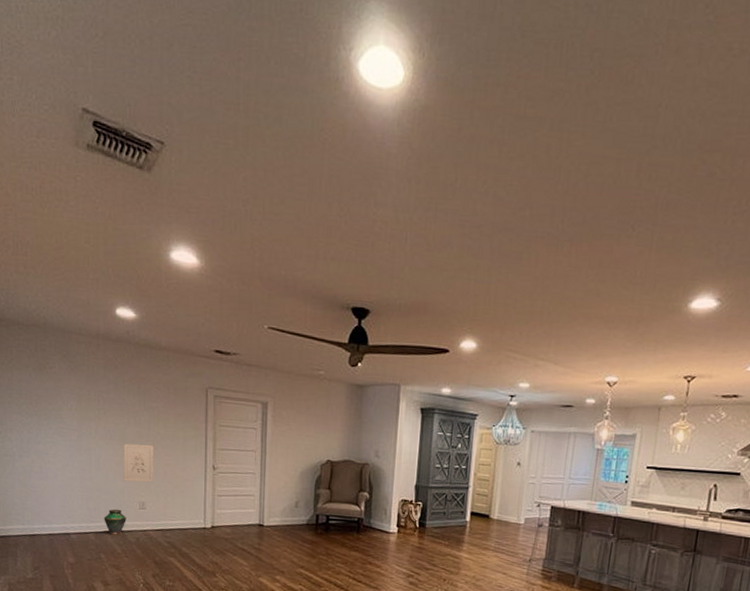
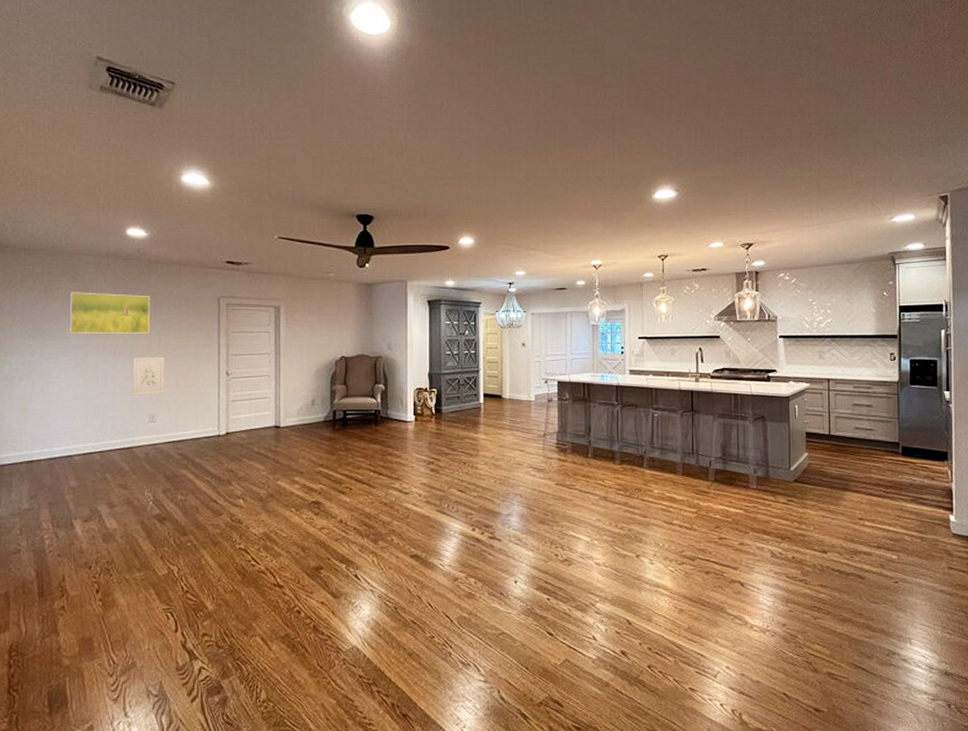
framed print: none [63,372,139,421] -> present [70,292,150,334]
vase: present [104,509,126,535] -> none [110,424,135,452]

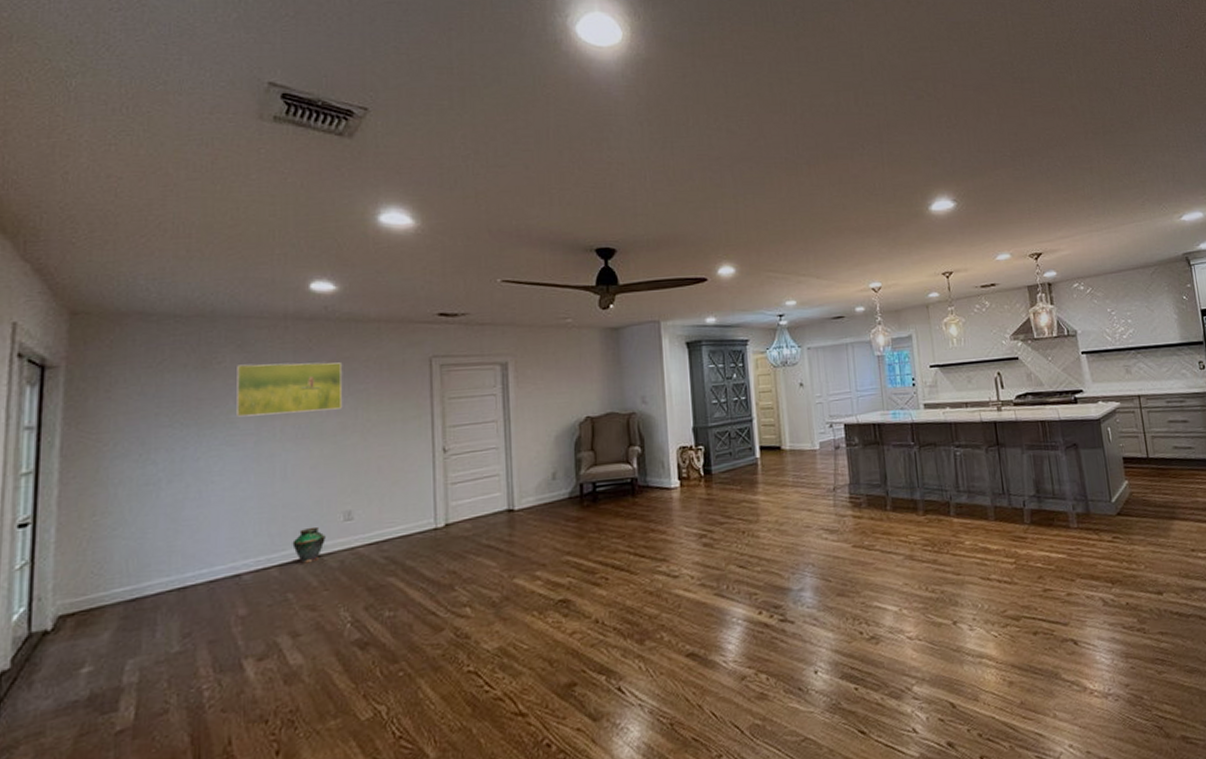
vase: none [110,424,135,452] -> present [292,526,325,564]
wall art: present [133,356,164,395] -> none [321,436,363,488]

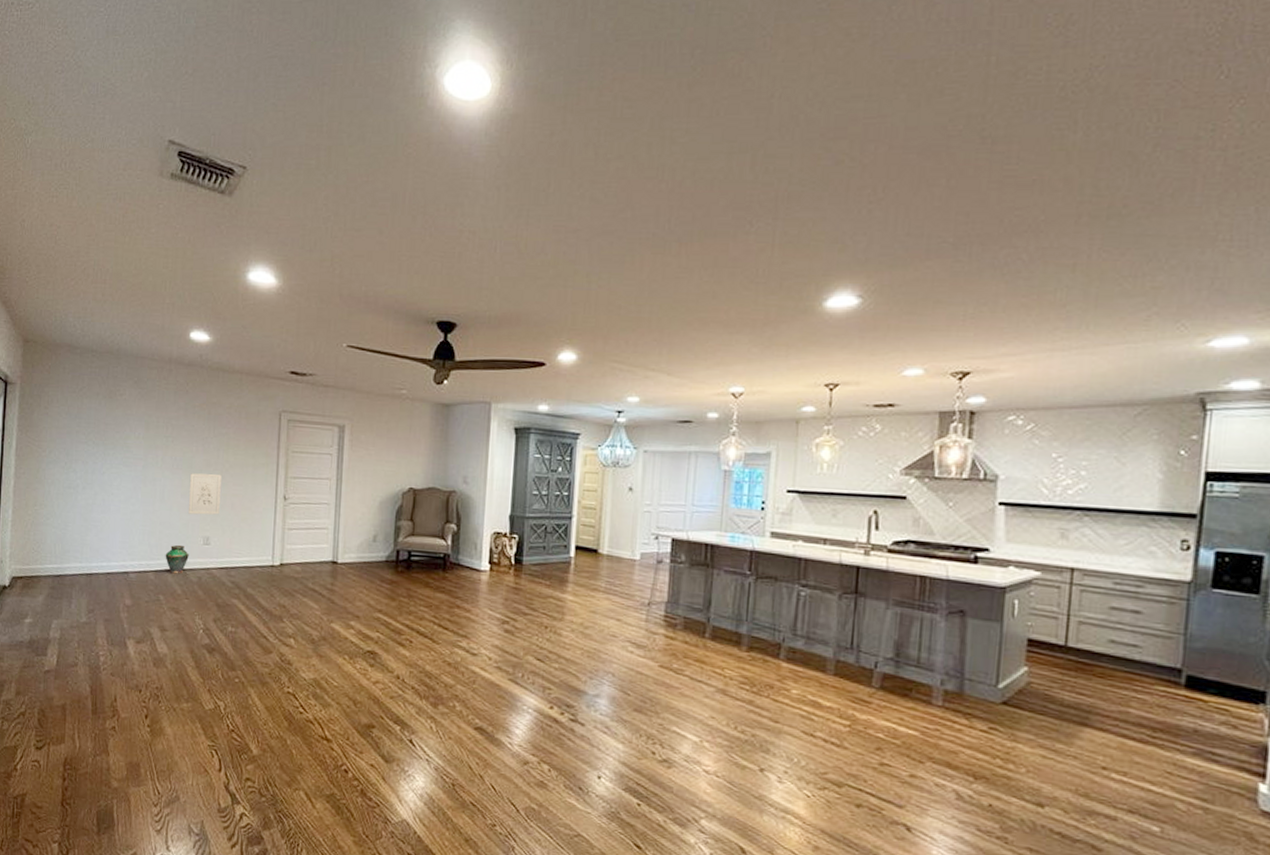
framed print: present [237,362,342,417] -> none [131,398,210,448]
wall art: none [321,436,363,488] -> present [189,473,221,515]

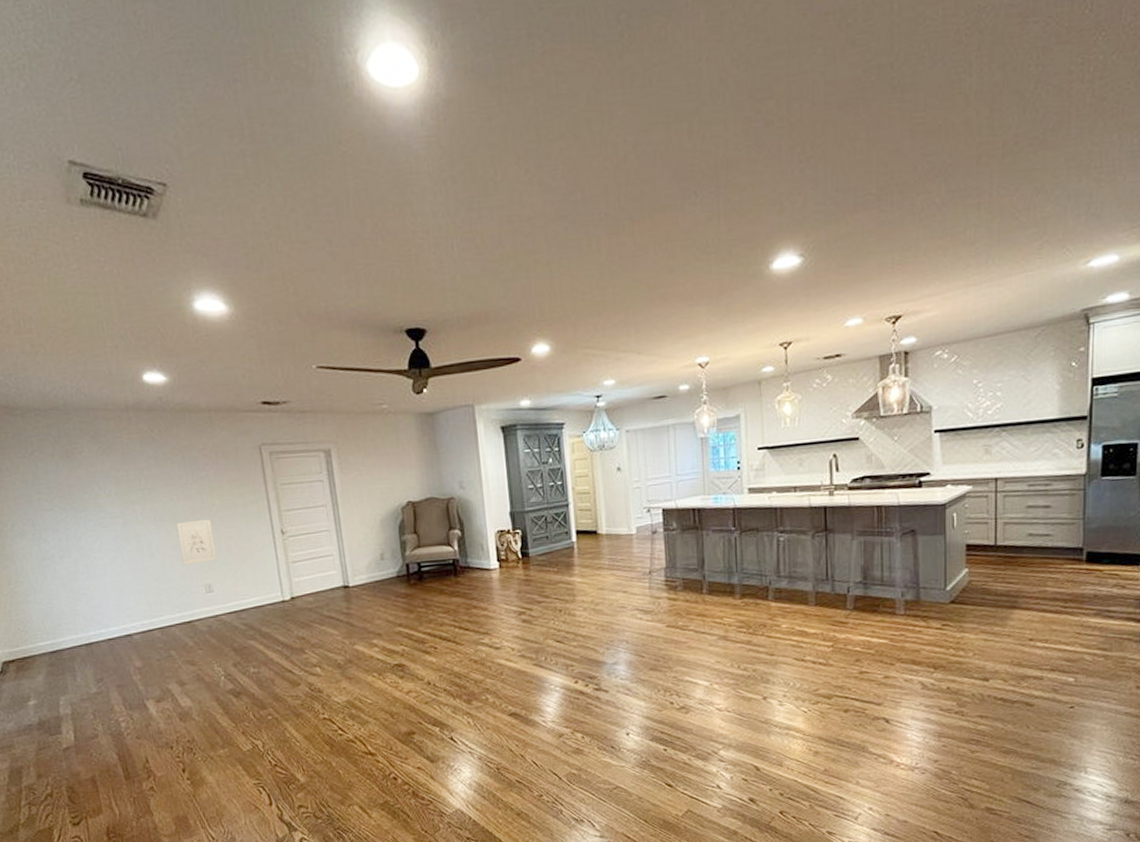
vase: present [165,544,189,574] -> none [167,597,194,628]

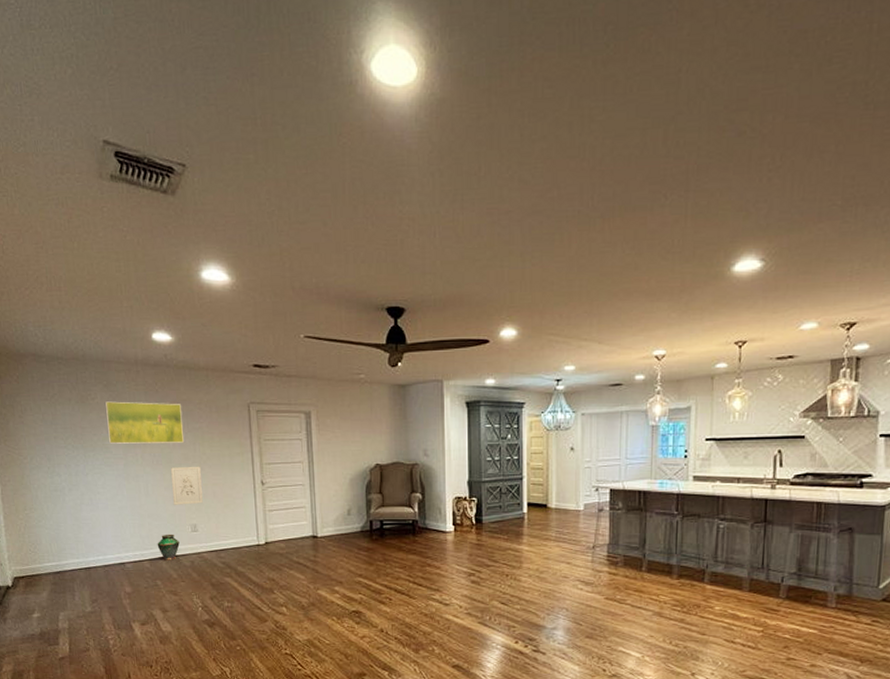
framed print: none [95,451,189,502] -> present [105,401,184,444]
vase: none [167,597,194,628] -> present [157,534,180,560]

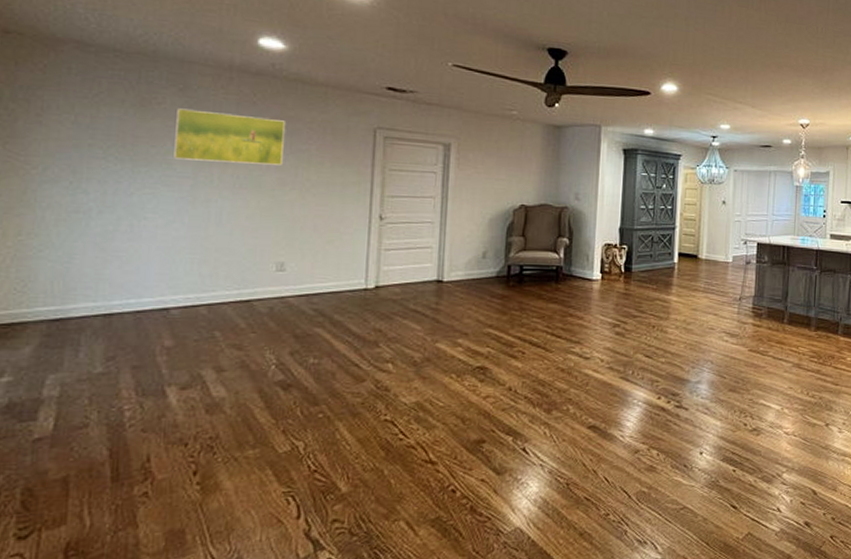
vase: present [157,534,180,560] -> none [223,273,257,306]
wall art: present [171,466,203,505] -> none [256,193,300,239]

